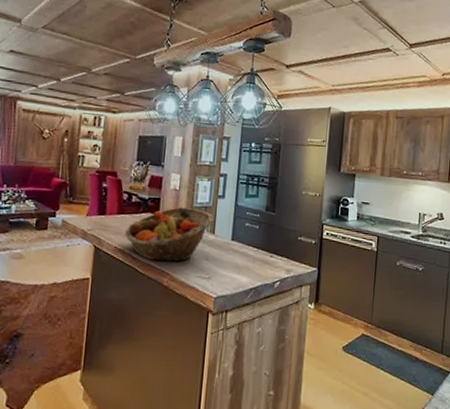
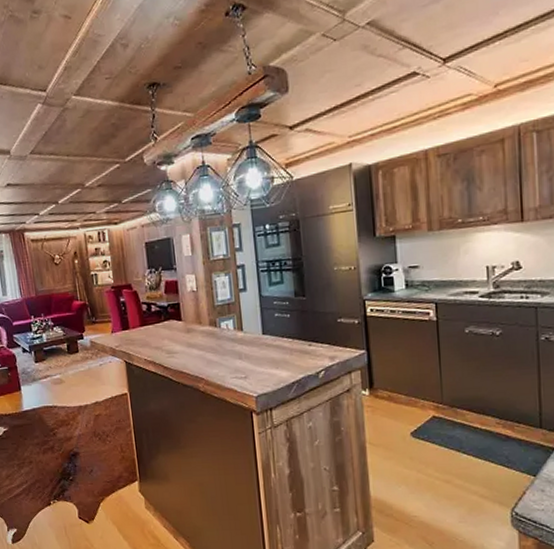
fruit basket: present [125,207,214,262] -> none [151,307,239,368]

